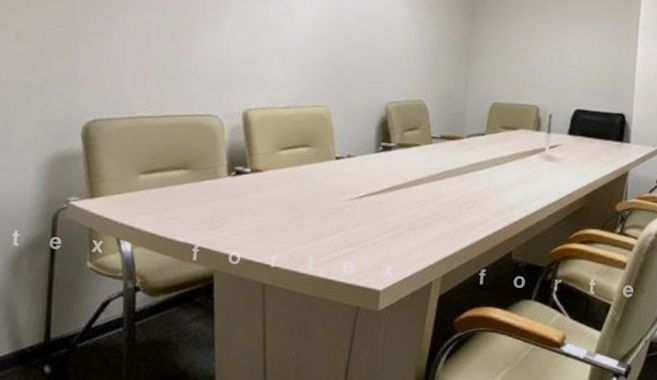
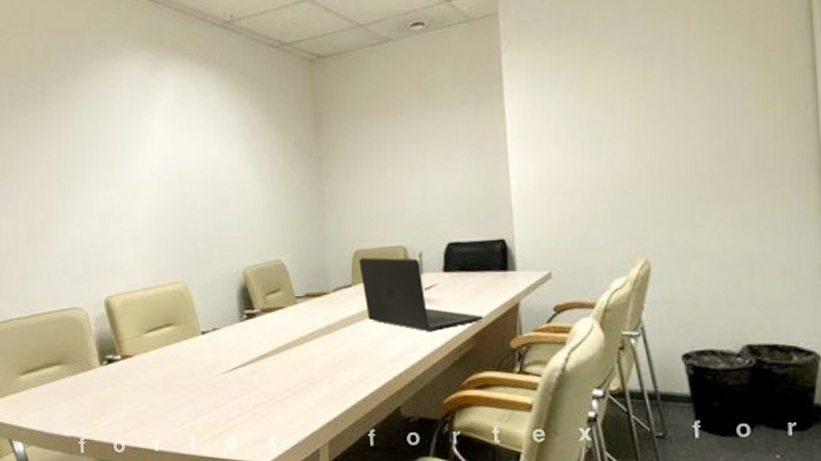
laptop: none [494,110,596,187] -> present [359,257,483,332]

